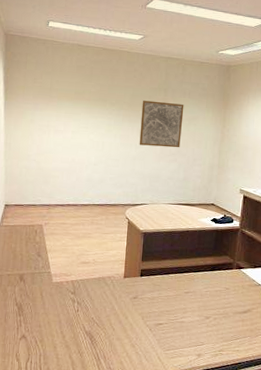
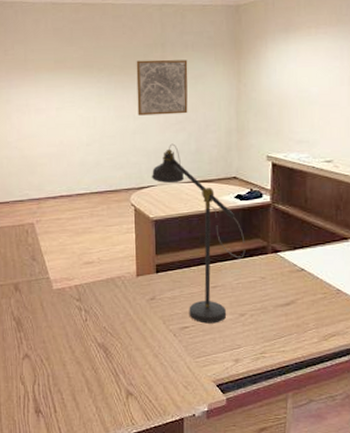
desk lamp: none [144,171,216,323] -> present [151,143,246,324]

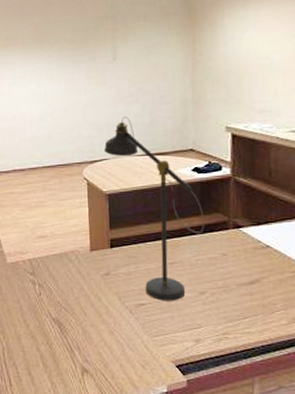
wall art: present [136,59,188,116] -> none [86,30,141,89]

